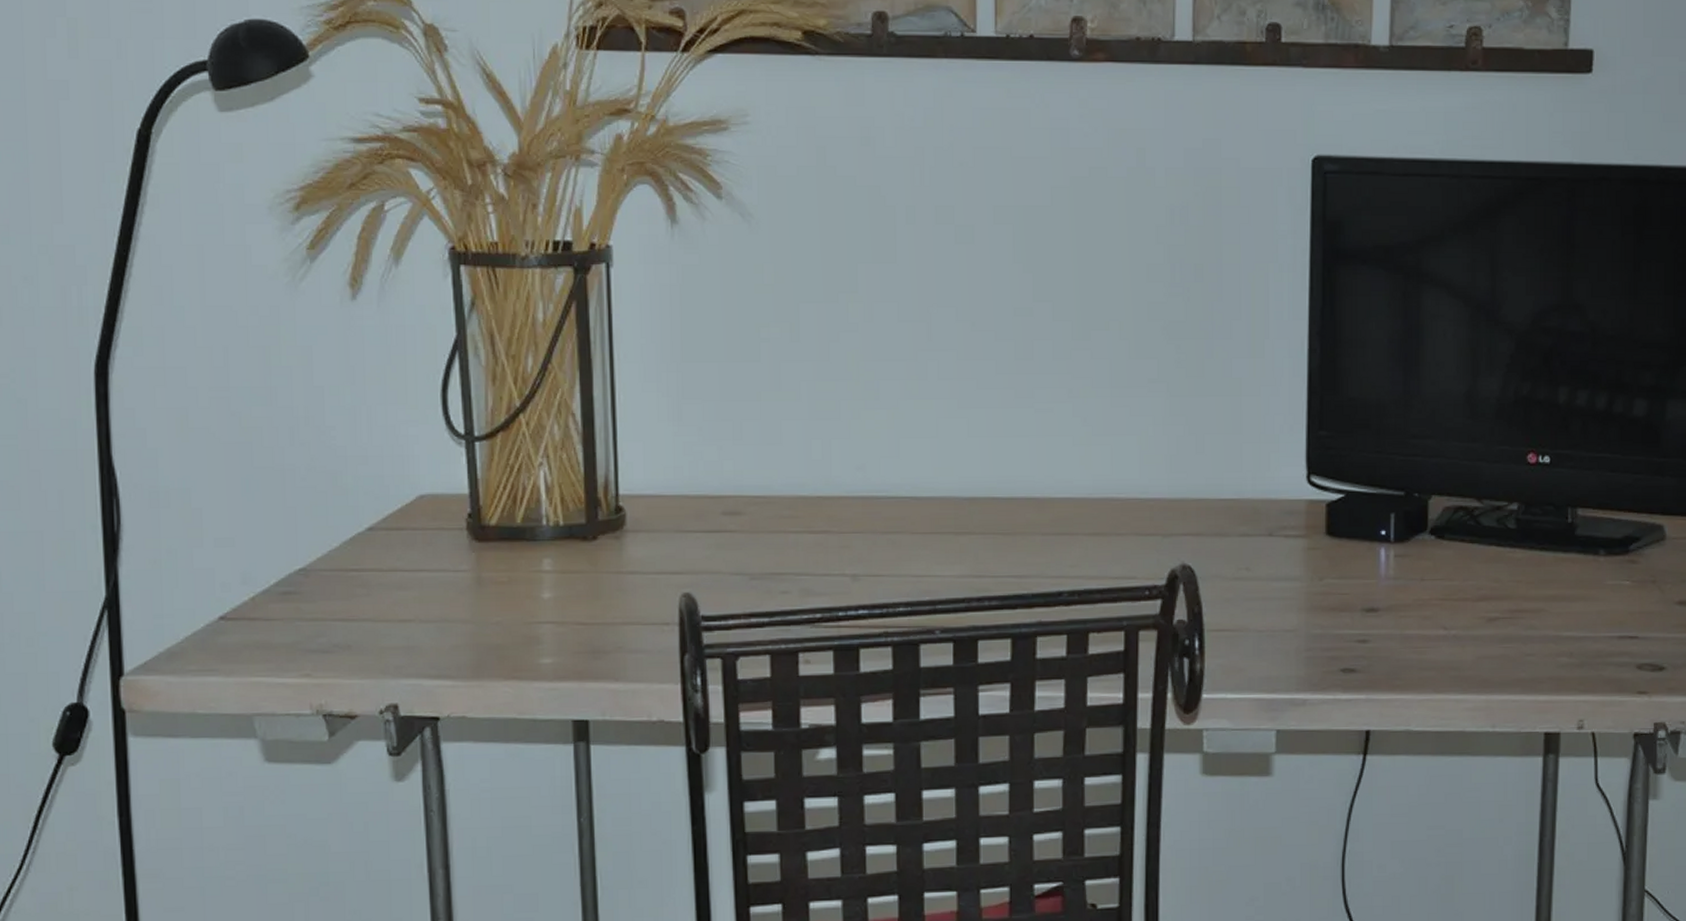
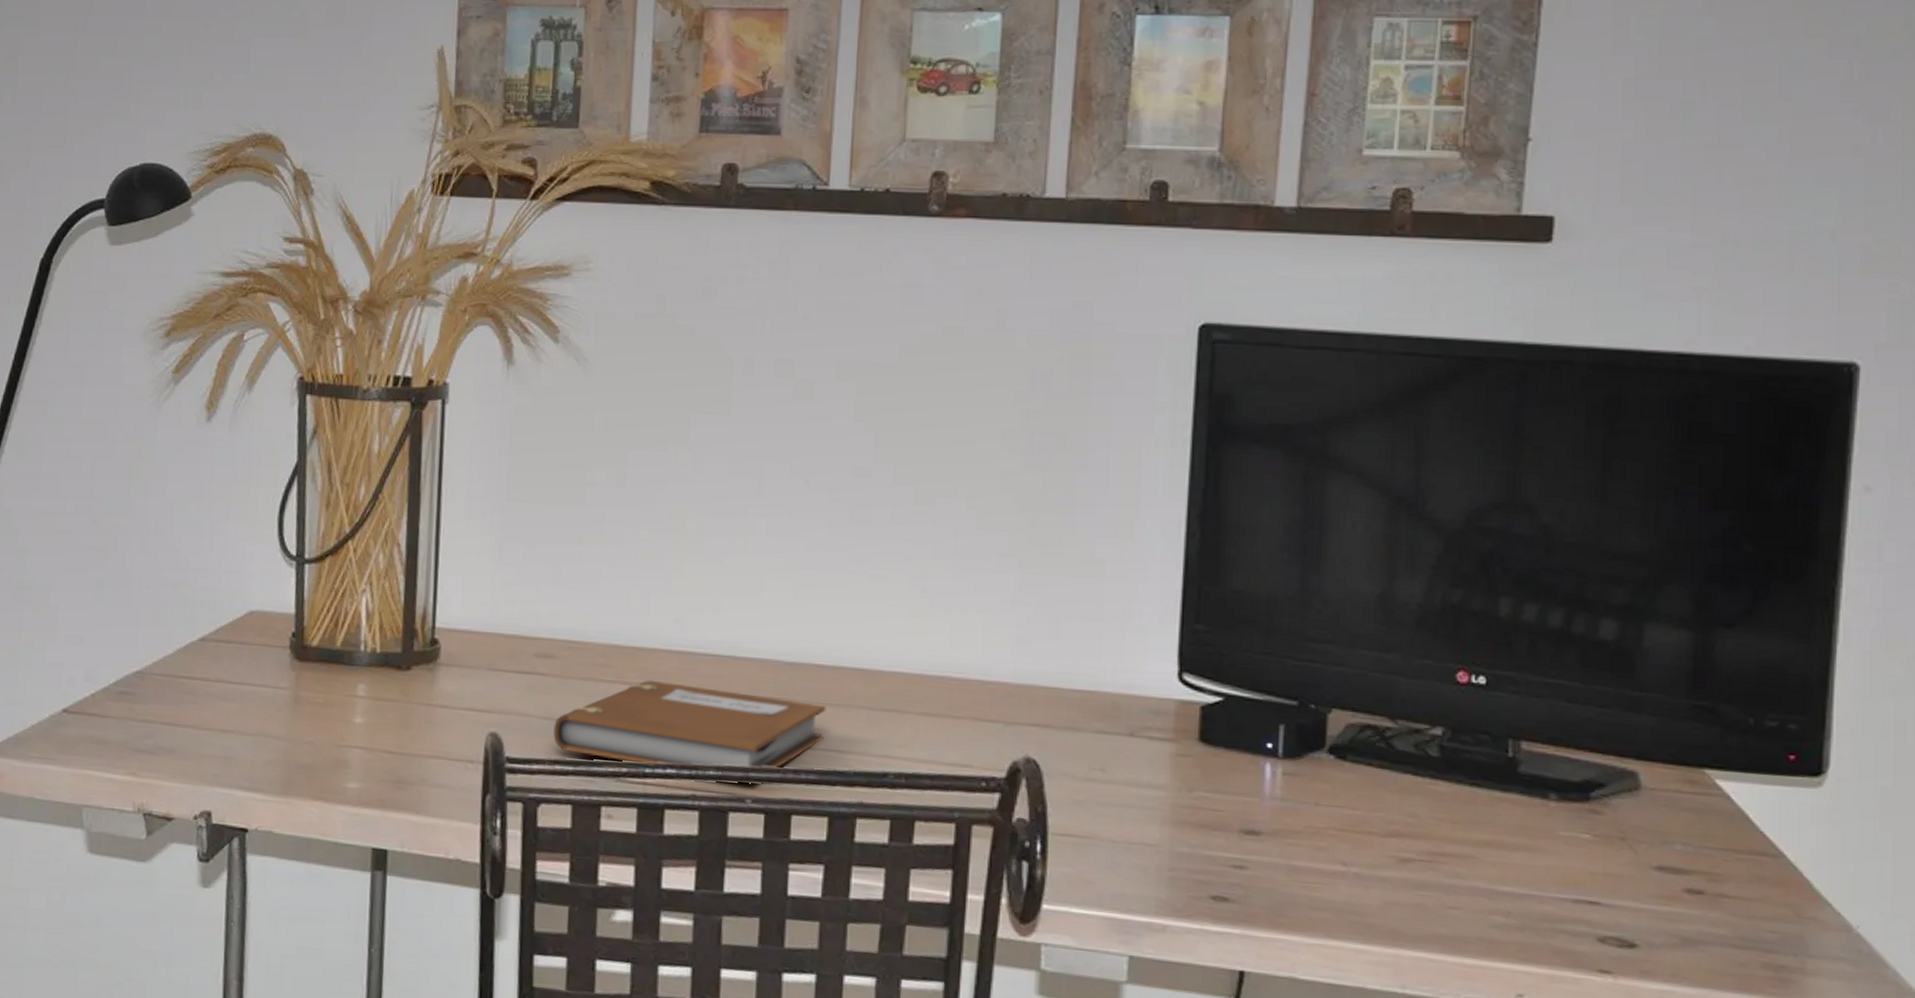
notebook: none [747,527,1004,609] -> present [553,680,826,770]

